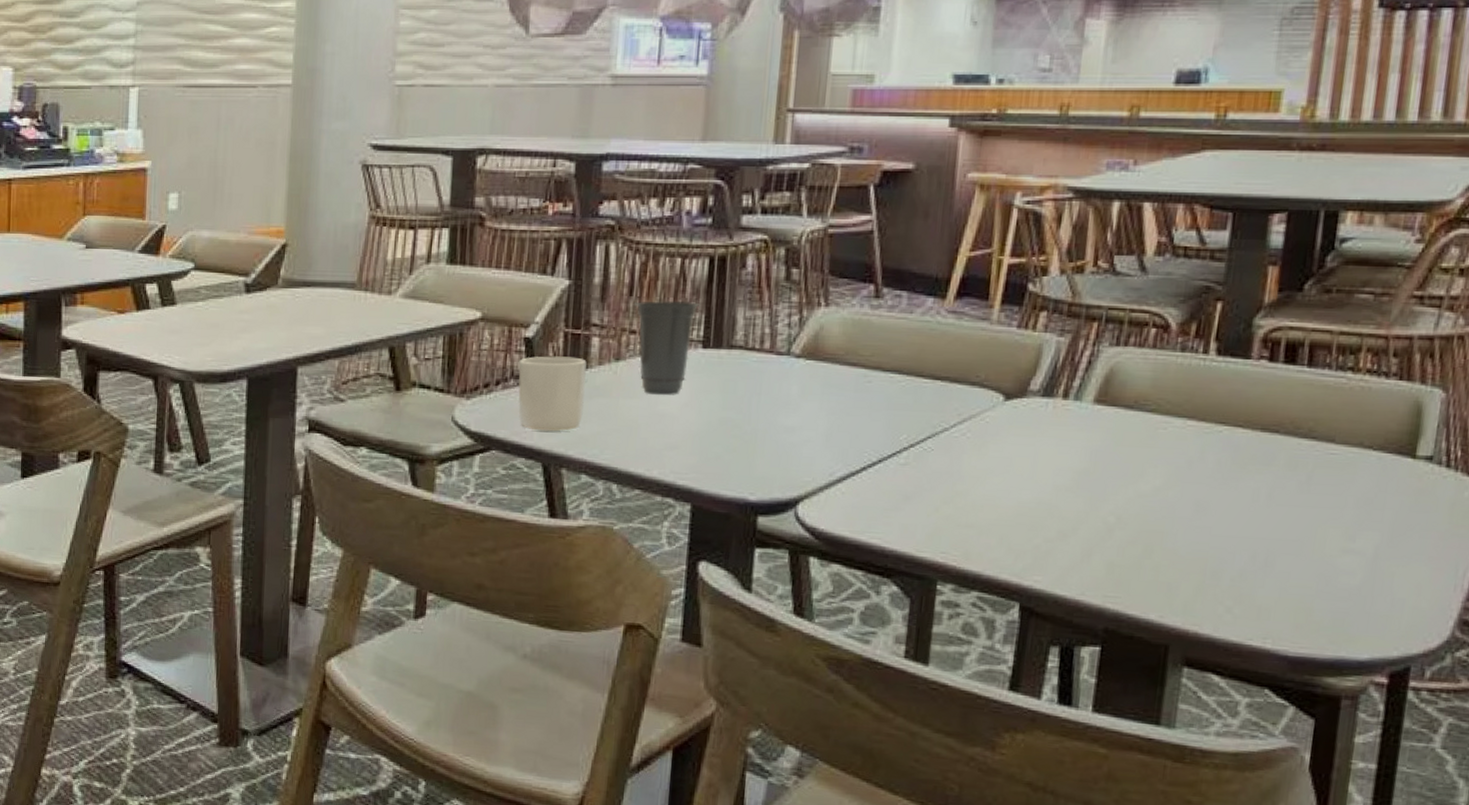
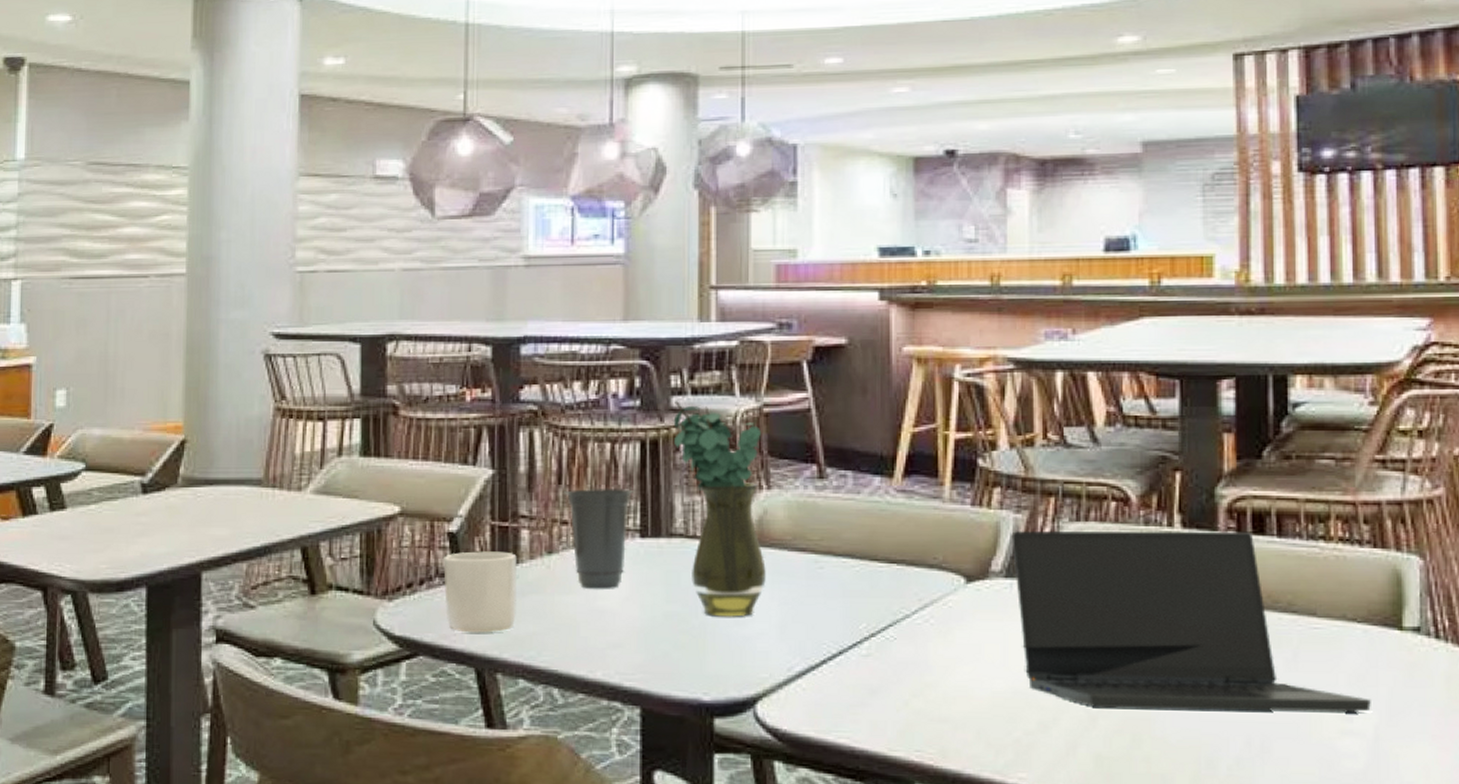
vase: none [741,220,824,425] -> present [673,401,766,617]
laptop: none [1051,352,1376,534] -> present [1011,530,1371,713]

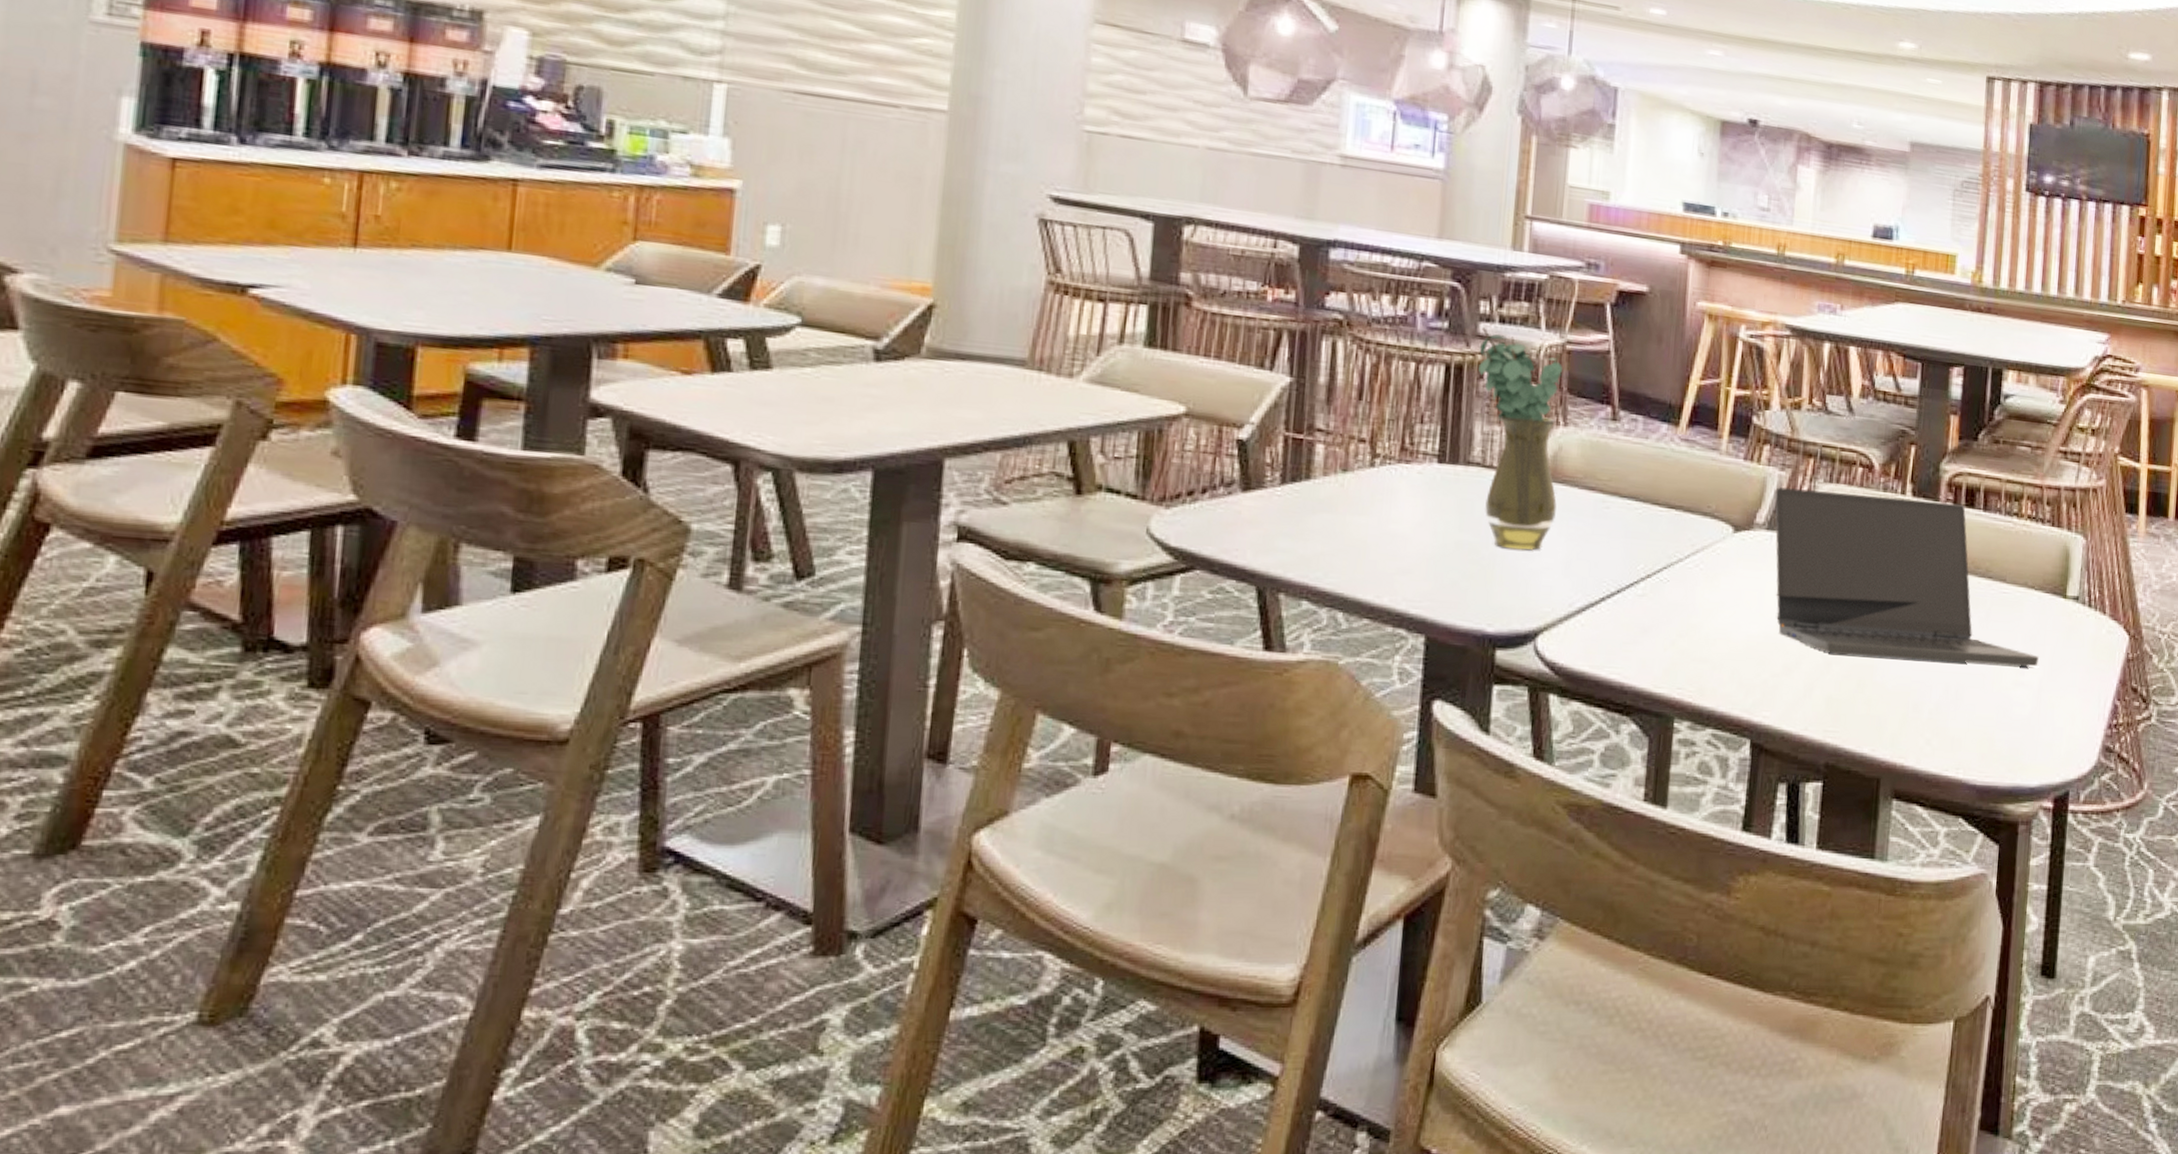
mug: present [443,551,517,633] -> none [1228,462,1310,550]
cup: present [564,488,635,590] -> none [1364,407,1436,514]

